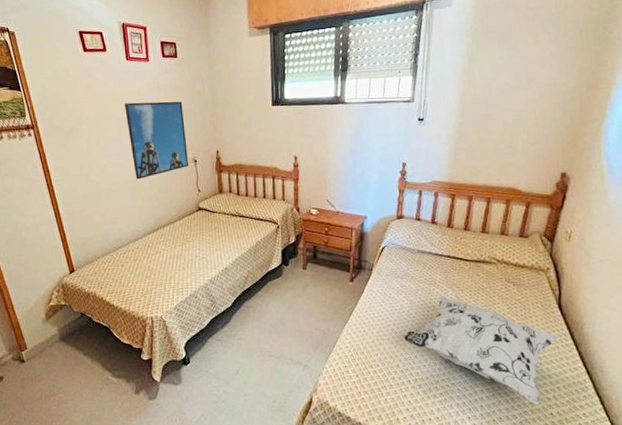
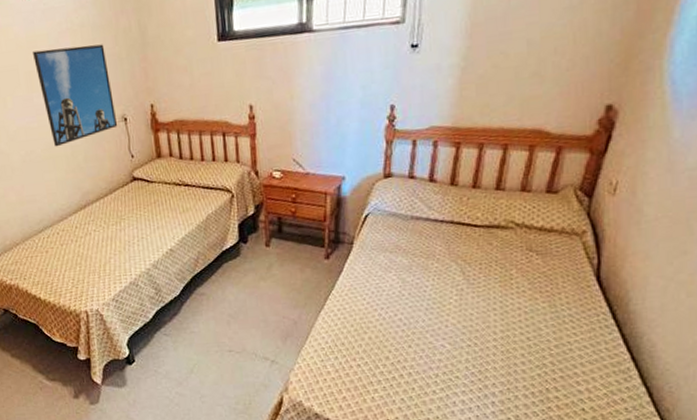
decorative pillow: present [403,296,557,405] -> none [393,272,594,400]

